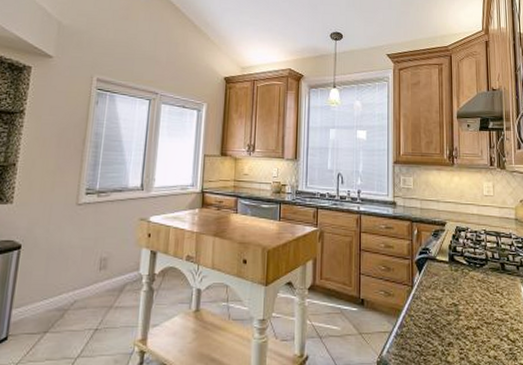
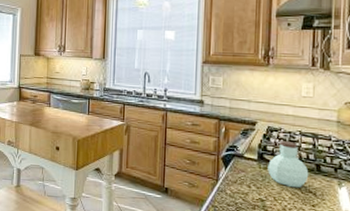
jar: none [458,241,495,289] -> present [268,141,309,188]

